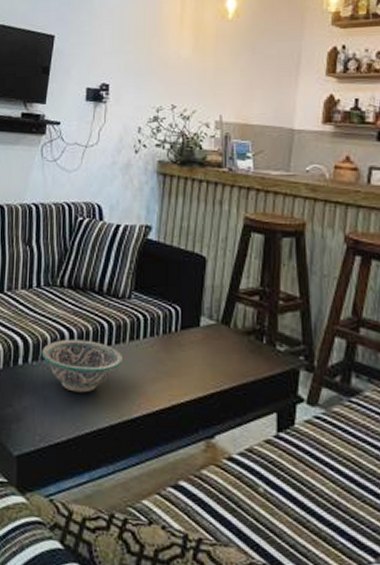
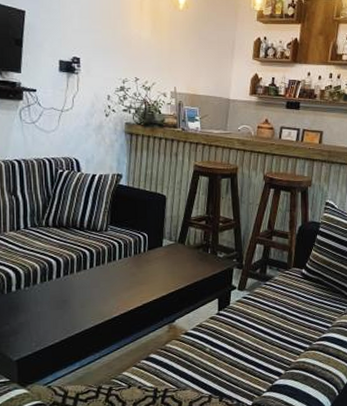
bowl: present [41,339,122,393] -> none [32,265,102,306]

